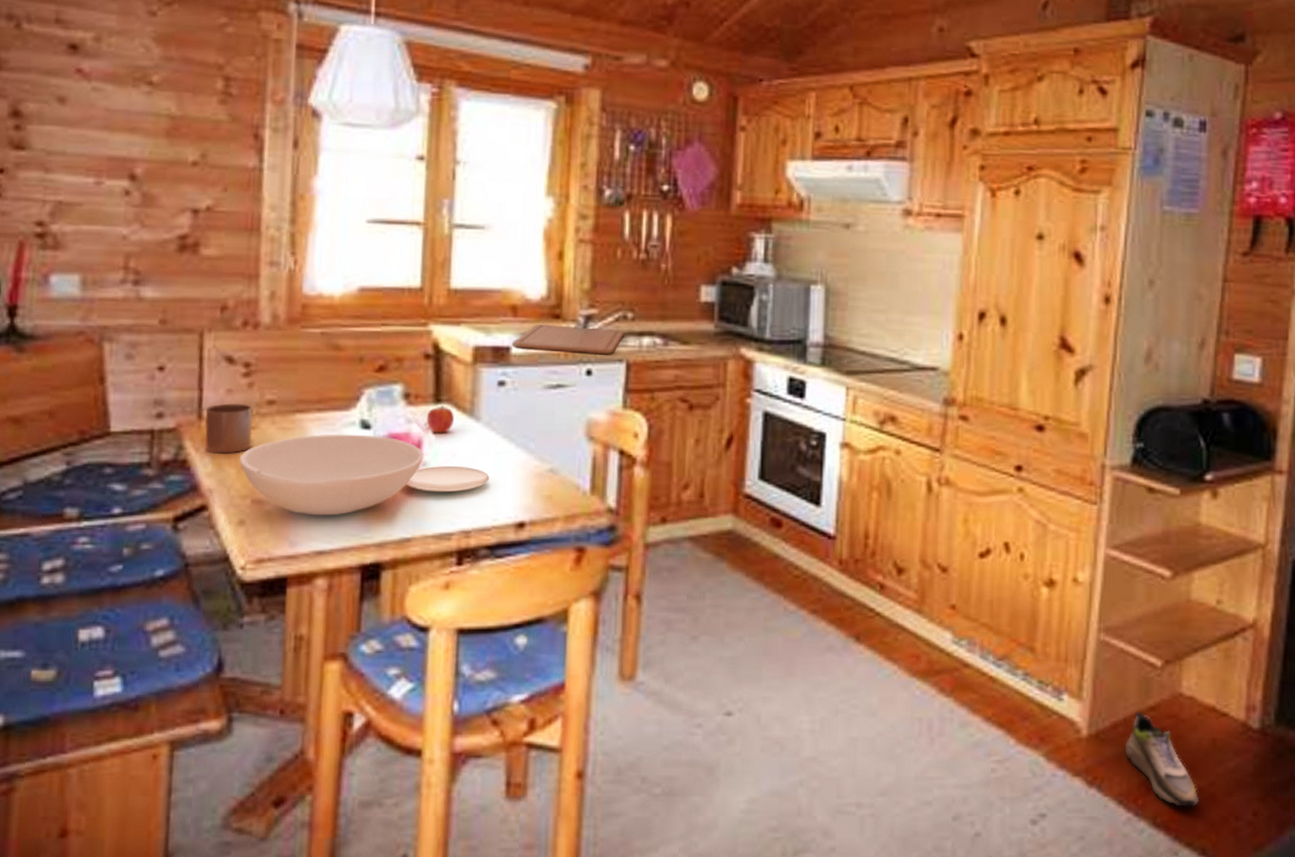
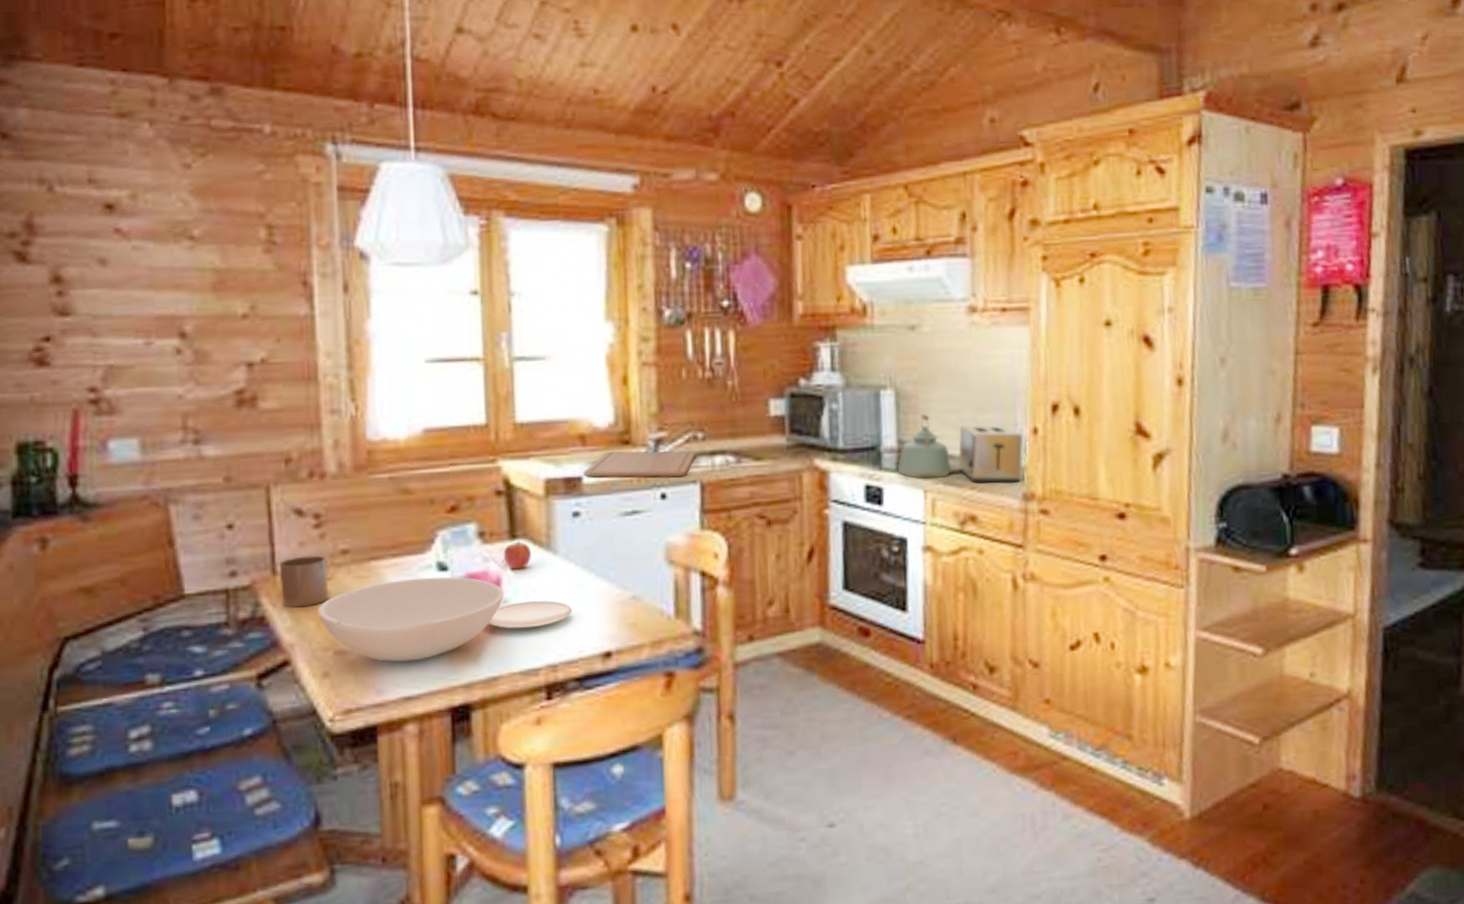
kettle: none [823,311,876,377] -> present [898,413,952,480]
toaster: none [882,325,949,388] -> present [958,424,1024,485]
shoe: present [1125,711,1200,807] -> none [1229,789,1306,881]

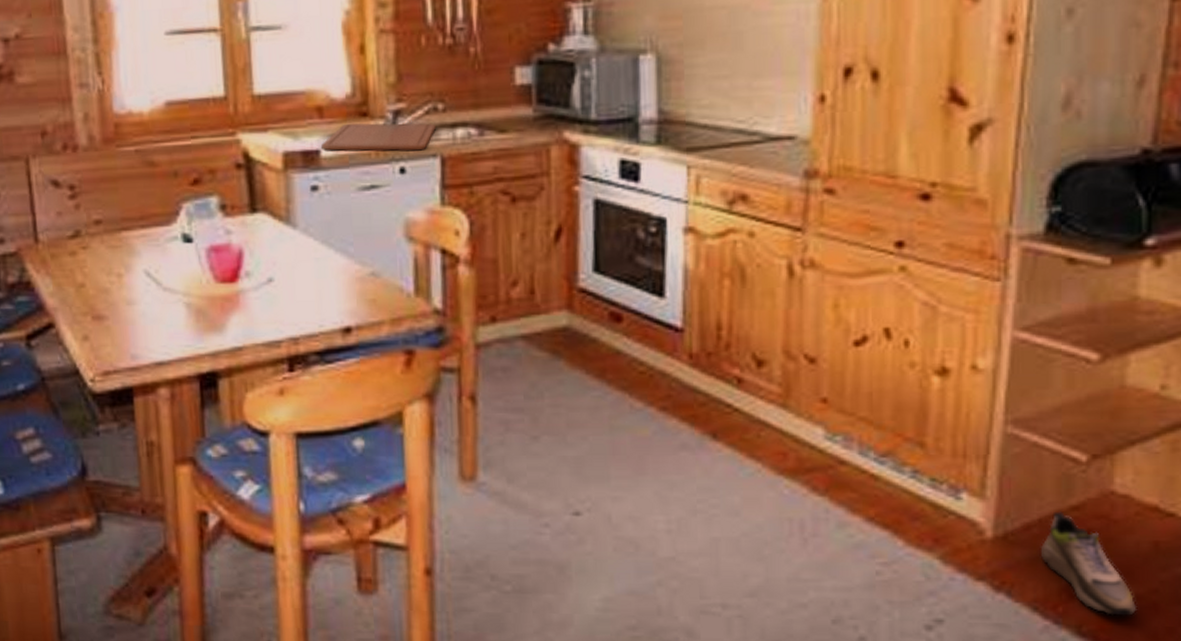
mug: present [280,555,330,608] -> none [41,225,86,274]
bowl: present [317,577,504,662] -> none [76,248,246,329]
plate: present [488,600,572,629] -> none [231,273,312,302]
fruit: present [503,541,531,570] -> none [244,215,271,243]
kettle: present [898,413,952,480] -> none [658,80,720,154]
toaster: present [958,424,1024,485] -> none [728,92,808,160]
shoe: none [1229,789,1306,881] -> present [1041,511,1138,616]

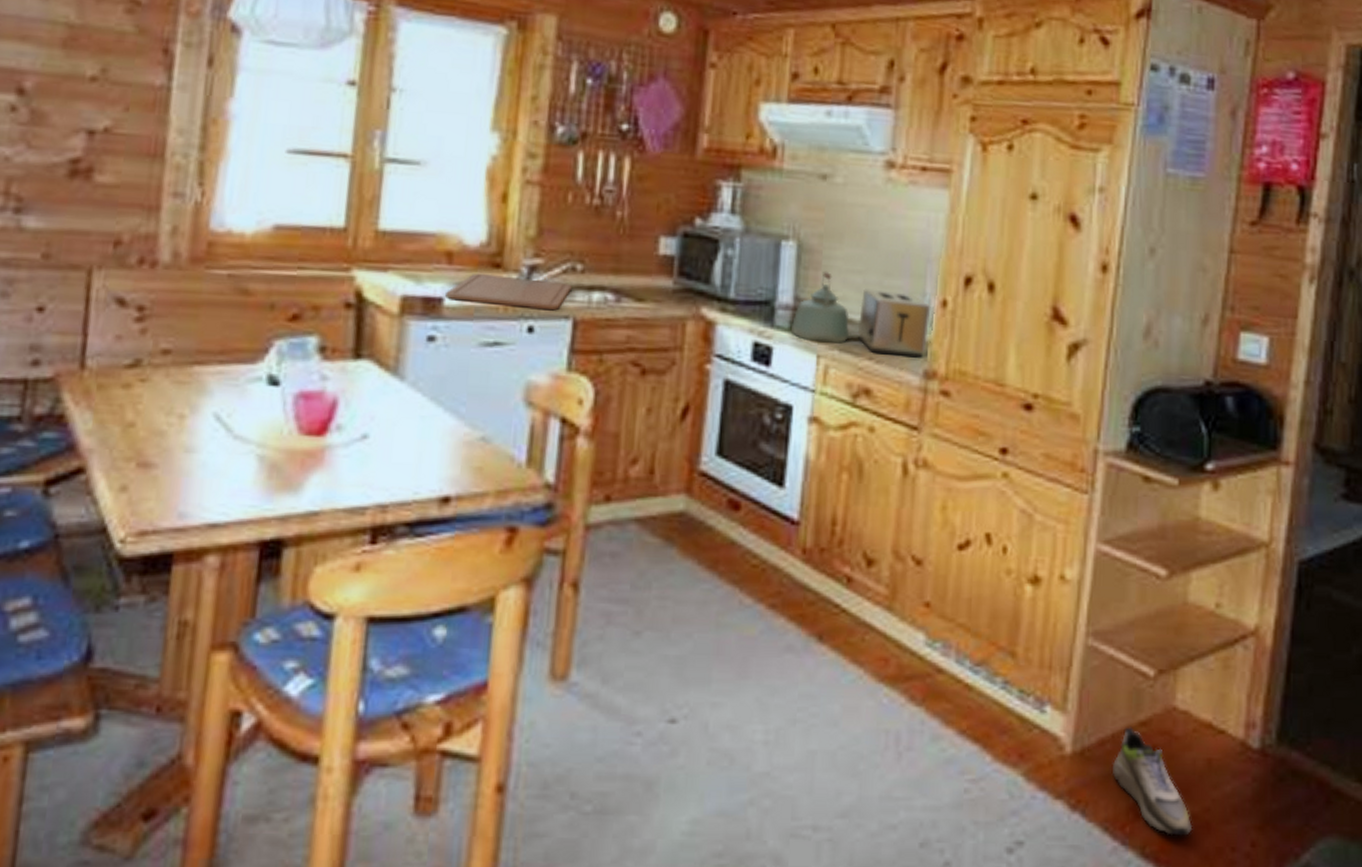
kettle: none [658,80,720,154] -> present [792,270,850,345]
toaster: none [728,92,808,160] -> present [857,287,931,359]

